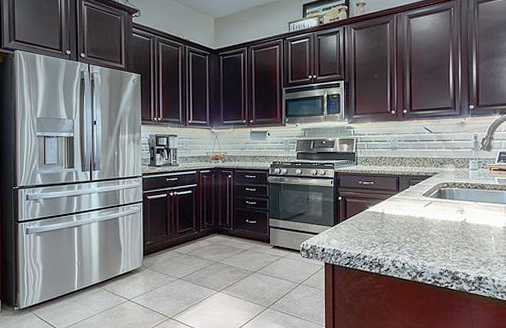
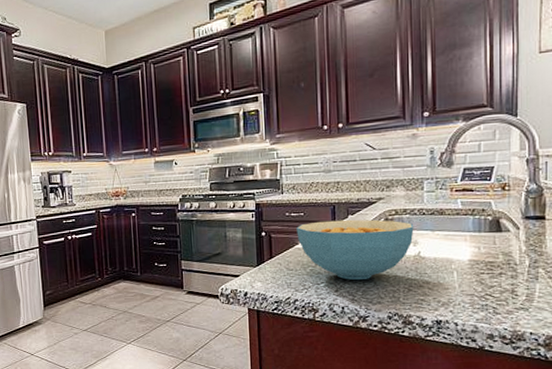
cereal bowl: none [367,189,461,240] -> present [296,219,414,280]

